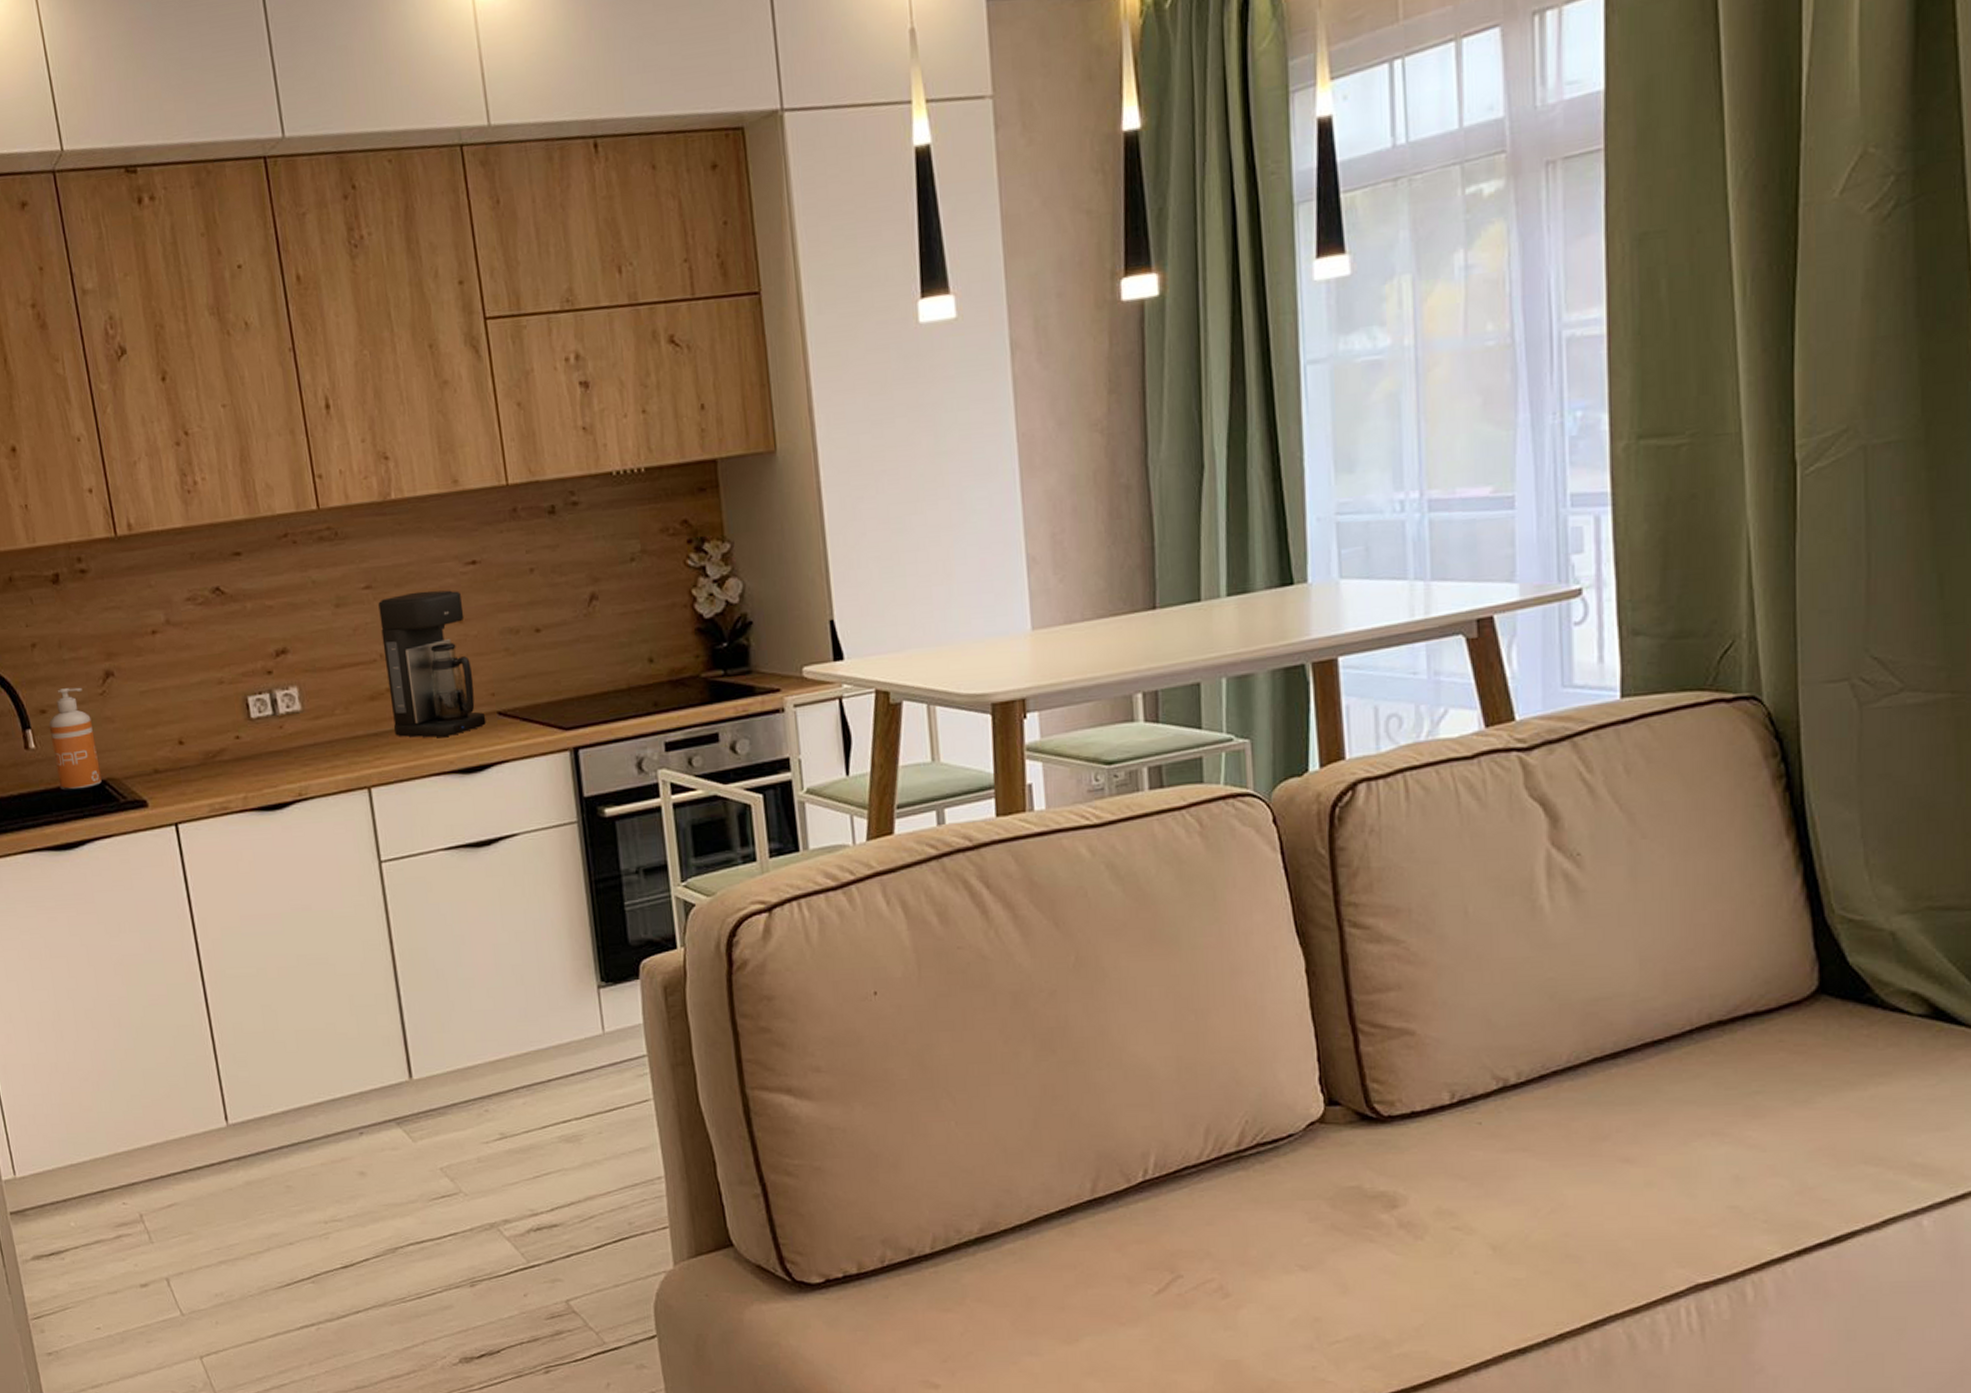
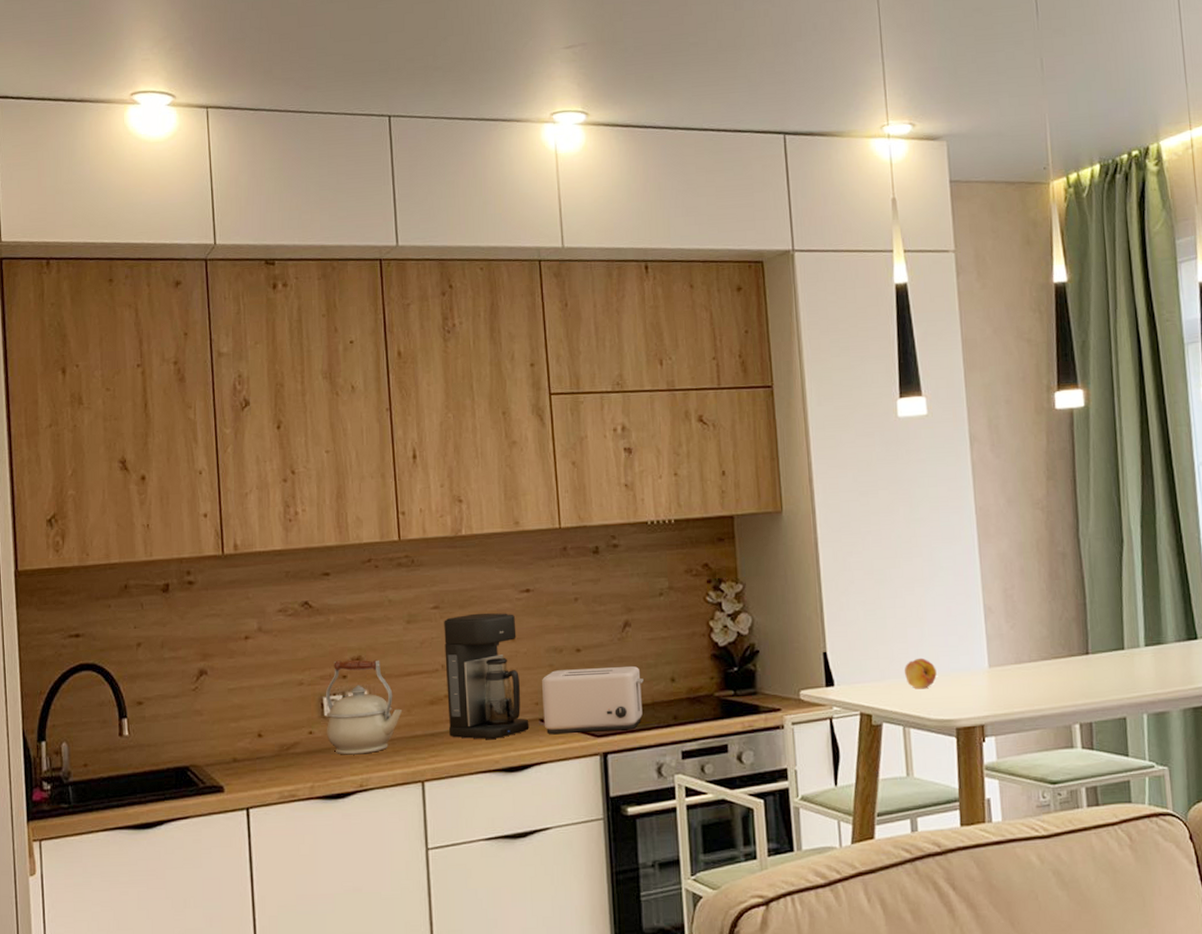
soap dispenser: present [49,687,102,791] -> none [143,683,185,776]
kettle: none [249,651,339,761] -> present [325,659,402,755]
toaster: none [497,646,617,729] -> present [542,666,644,735]
fruit: none [928,621,968,660] -> present [904,657,937,689]

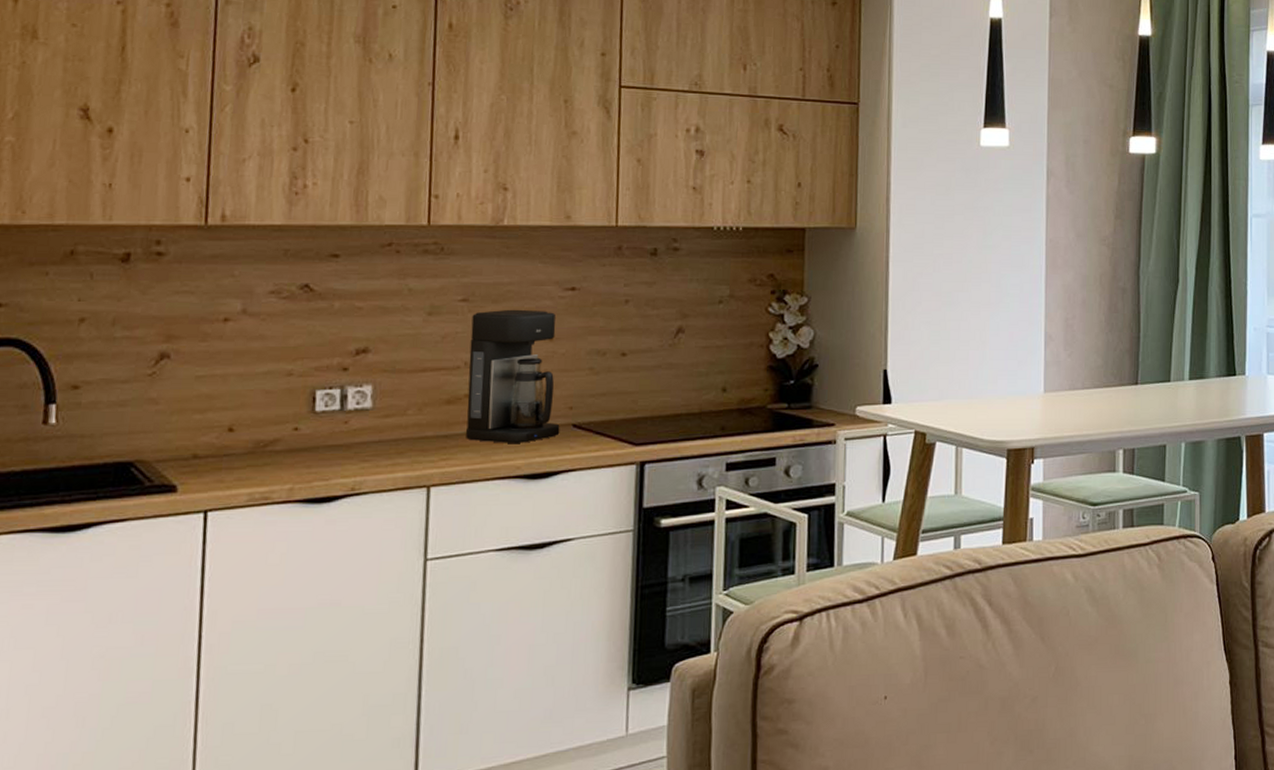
kettle: present [325,659,402,755] -> none [315,351,411,455]
toaster: present [542,666,644,735] -> none [576,374,692,441]
fruit: present [904,657,937,689] -> none [962,380,994,410]

